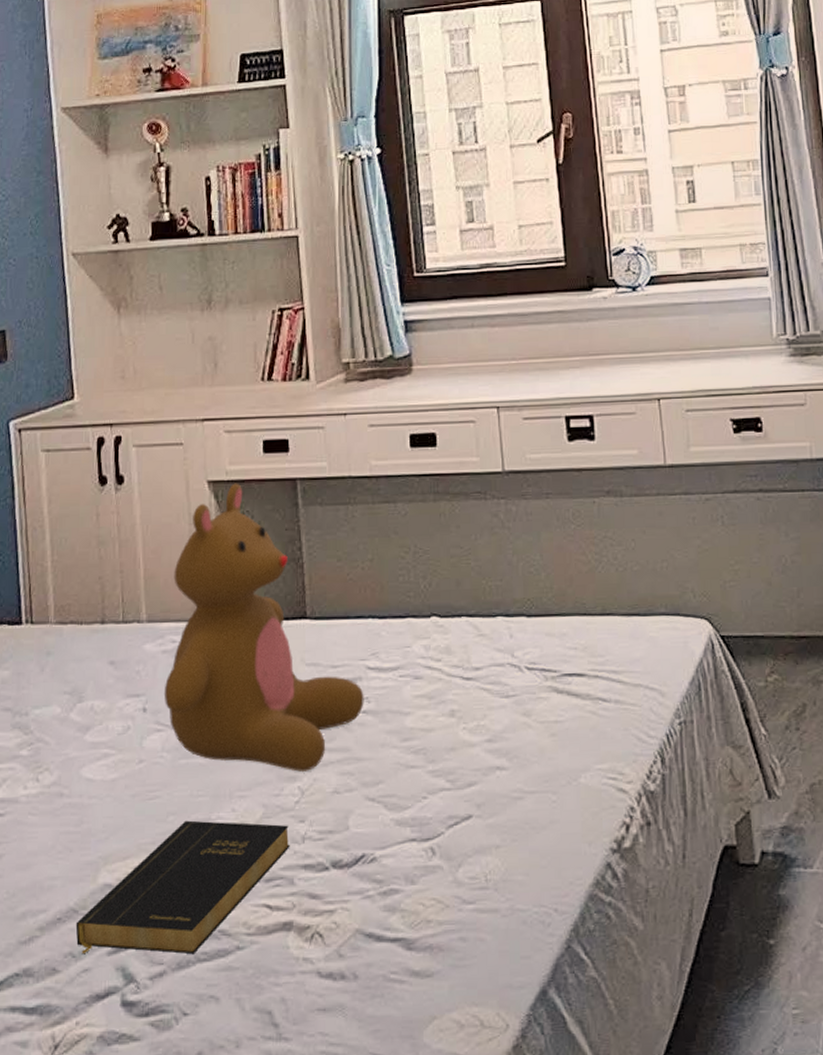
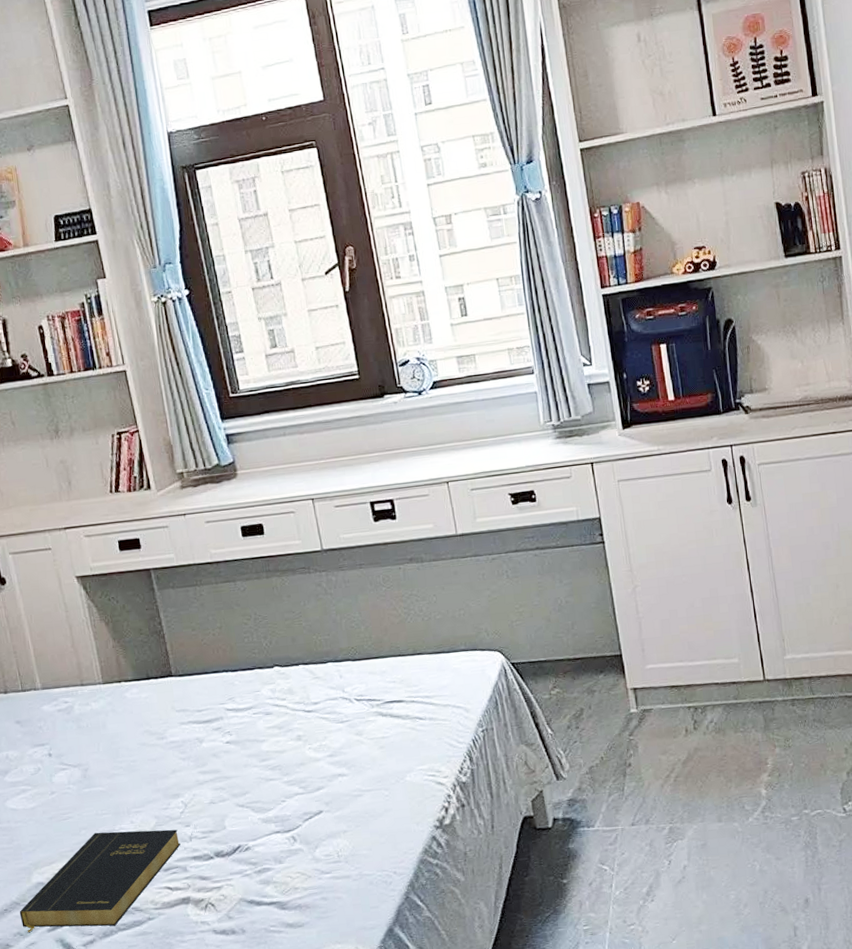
teddy bear: present [164,483,364,772] -> none [58,576,227,790]

